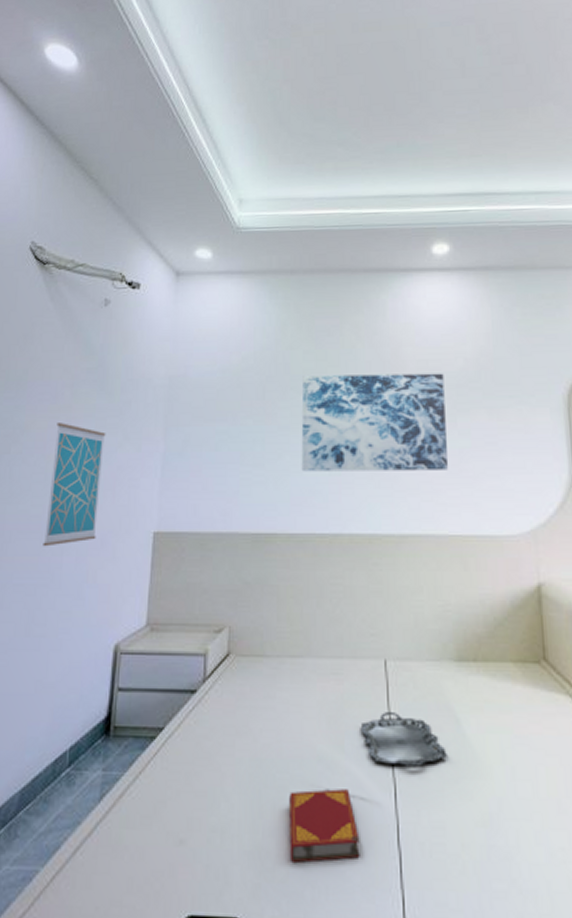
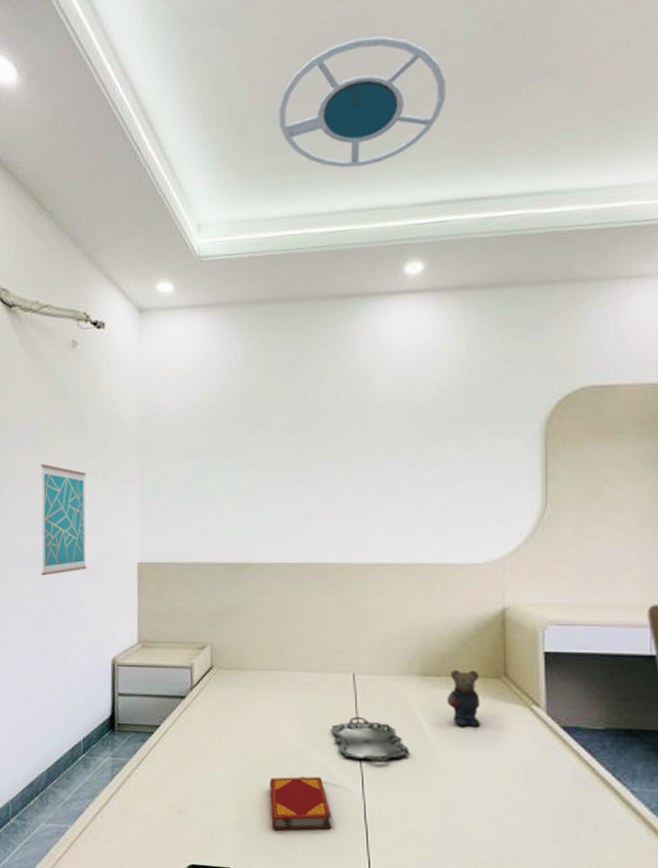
wall art: present [301,373,449,472] -> none [270,404,418,506]
ceiling lamp: none [318,59,465,161] -> present [278,35,446,168]
teddy bear: none [485,653,522,721] -> present [446,669,481,727]

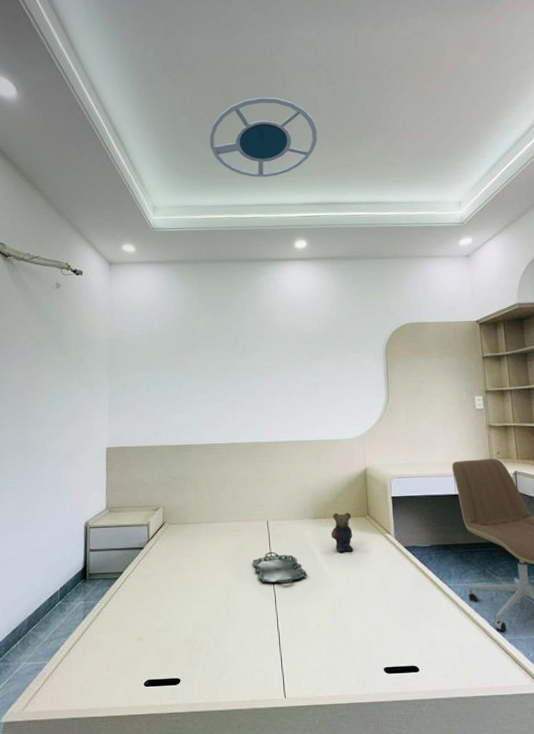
wall art: present [40,464,87,576] -> none [27,374,66,461]
hardback book: present [270,776,332,831] -> none [208,600,254,644]

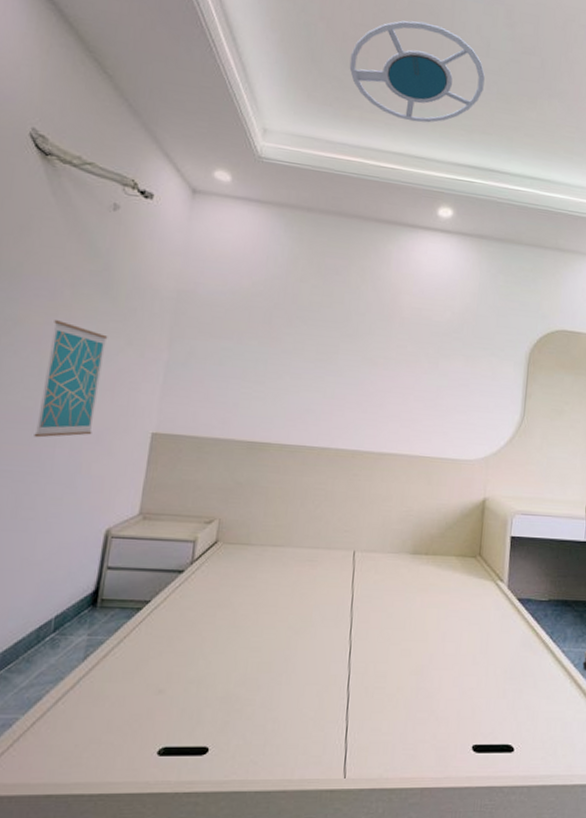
wall art: none [27,374,66,461] -> present [34,320,108,438]
serving tray: present [252,552,307,583] -> none [327,591,395,632]
teddy bear: present [331,512,354,552] -> none [431,549,459,600]

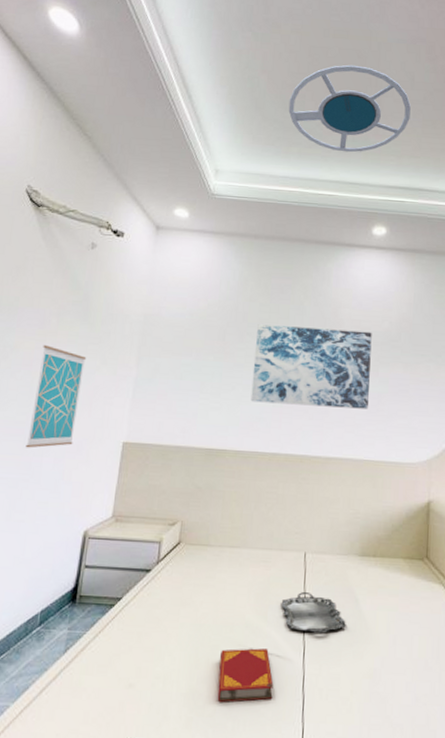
hardback book: none [256,649,317,704] -> present [217,648,274,702]
wall art: none [299,308,433,404] -> present [250,324,372,409]
serving tray: none [327,591,395,632] -> present [281,592,346,633]

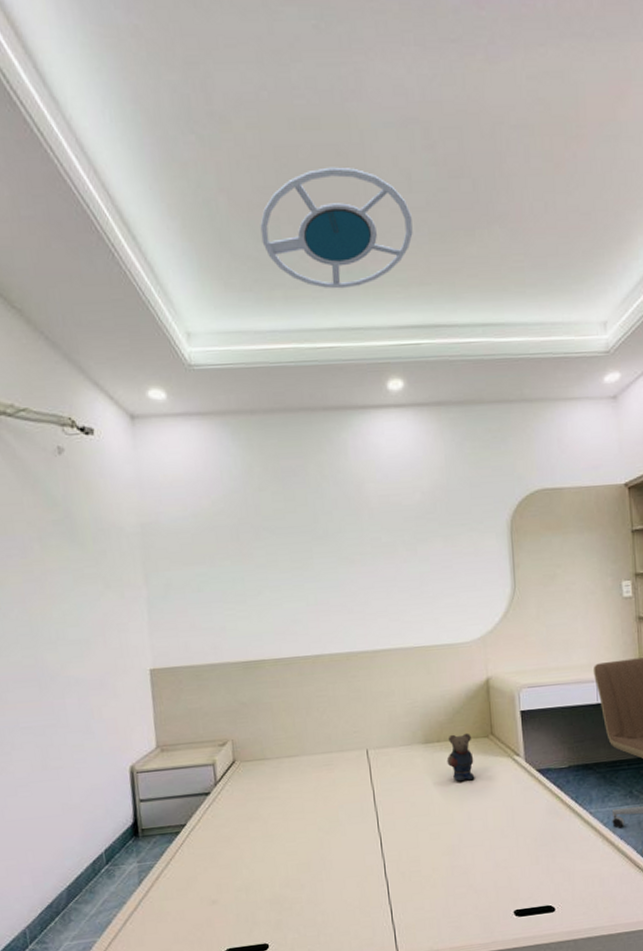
wall art: present [25,345,87,448] -> none [31,576,95,693]
hardback book: present [217,648,274,702] -> none [298,846,357,901]
wall art: present [250,324,372,409] -> none [273,506,412,604]
serving tray: present [281,592,346,633] -> none [350,787,419,824]
teddy bear: none [380,551,407,602] -> present [446,732,475,782]

